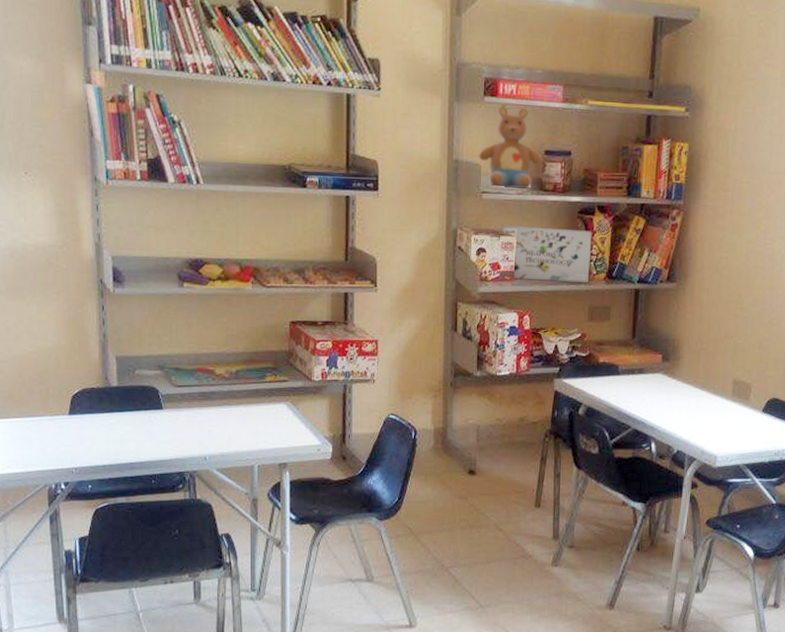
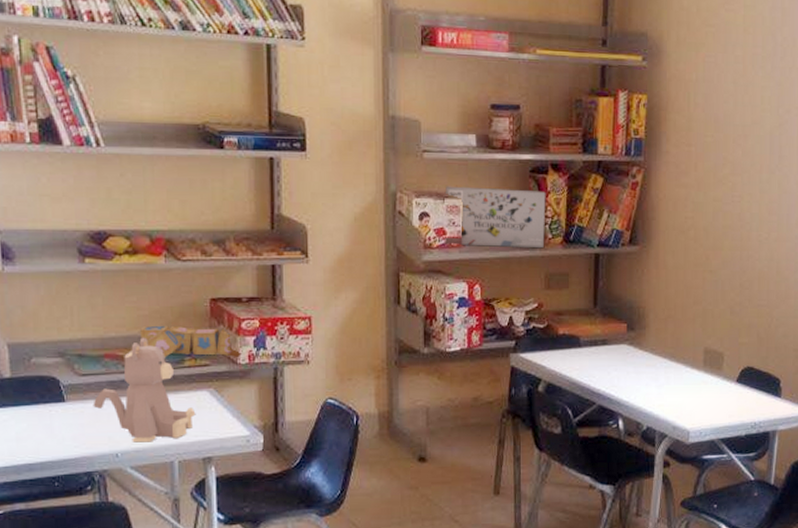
toy bear: none [186,354,274,448] -> present [93,337,196,443]
toy blocks: none [229,344,317,376] -> present [140,325,243,358]
stuffed toy: present [479,106,543,188] -> none [418,56,489,146]

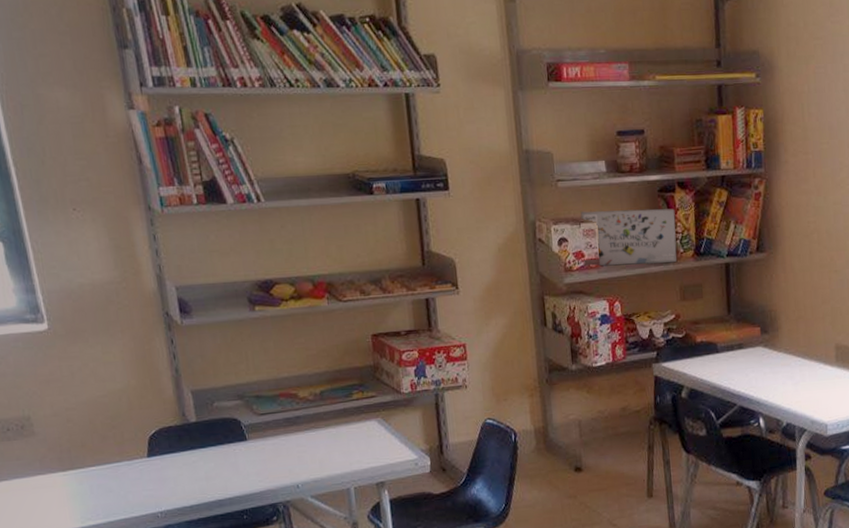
toy bear: present [93,337,196,443] -> none [272,375,367,474]
toy blocks: present [140,325,243,358] -> none [310,360,405,392]

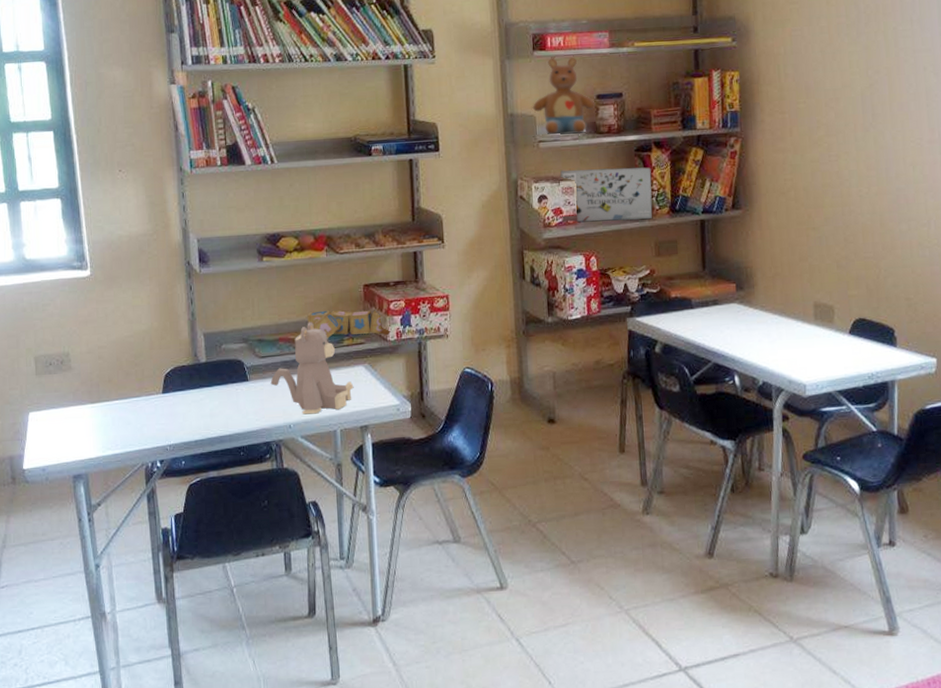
toy bear: none [272,375,367,474] -> present [270,322,354,415]
toy blocks: none [310,360,405,392] -> present [307,309,392,338]
stuffed toy: none [549,90,616,174] -> present [533,58,596,135]

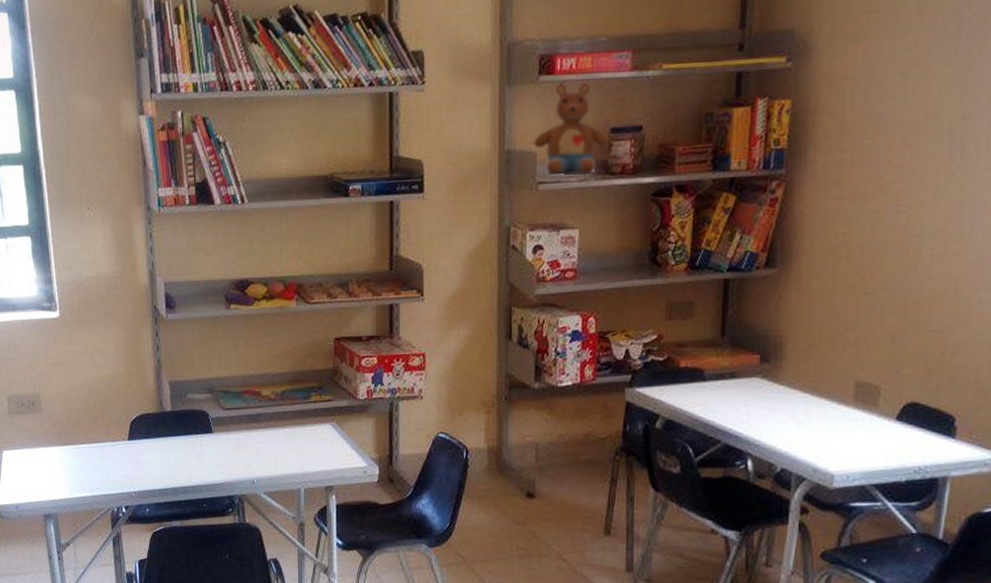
toy bear: present [270,322,354,415] -> none [234,375,320,471]
toy blocks: present [307,309,392,338] -> none [274,363,362,394]
toy set box: present [560,167,653,222] -> none [559,214,670,277]

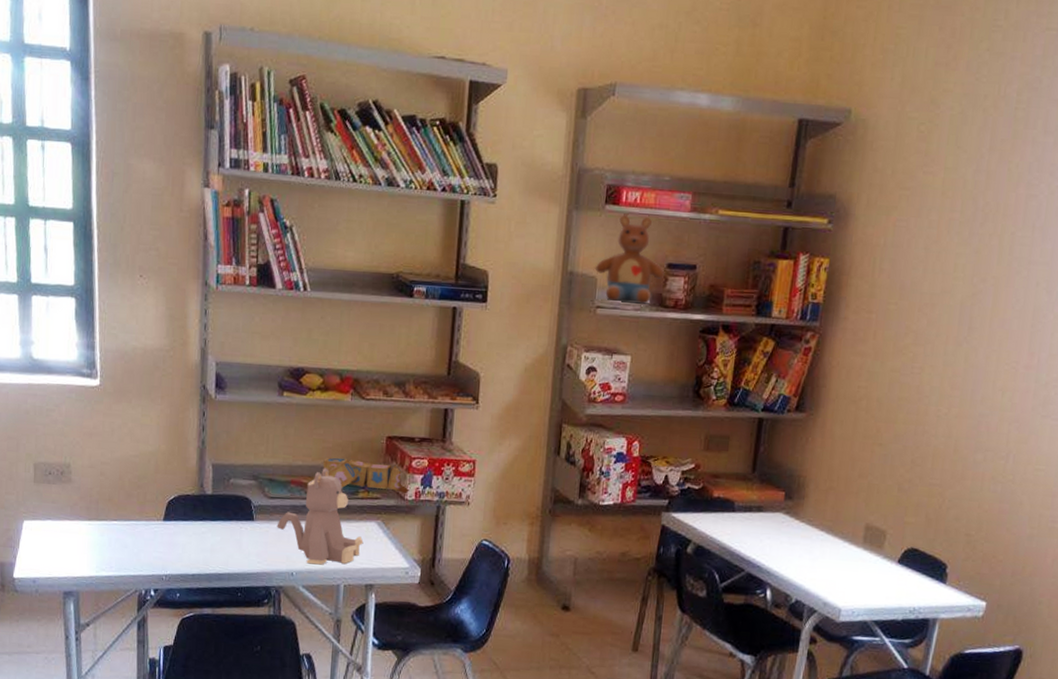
toy bear: none [234,375,320,471] -> present [276,467,364,565]
toy blocks: none [274,363,362,394] -> present [323,457,411,494]

